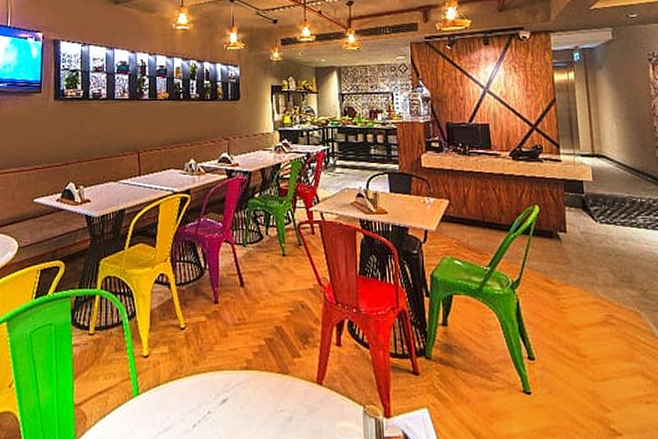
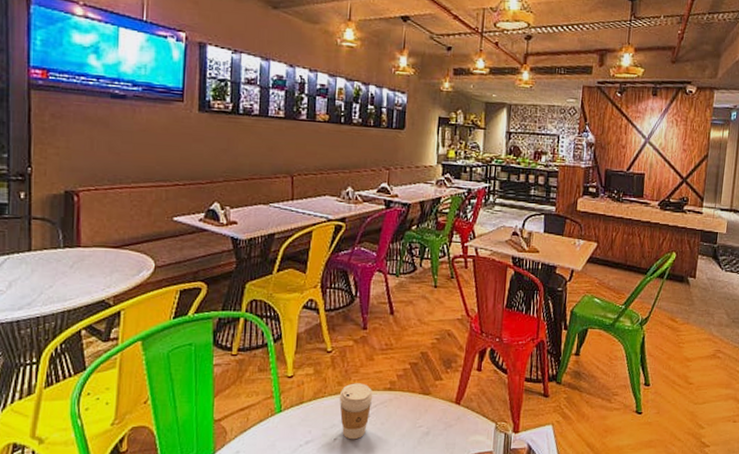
coffee cup: none [195,362,230,426] -> present [339,383,373,440]

